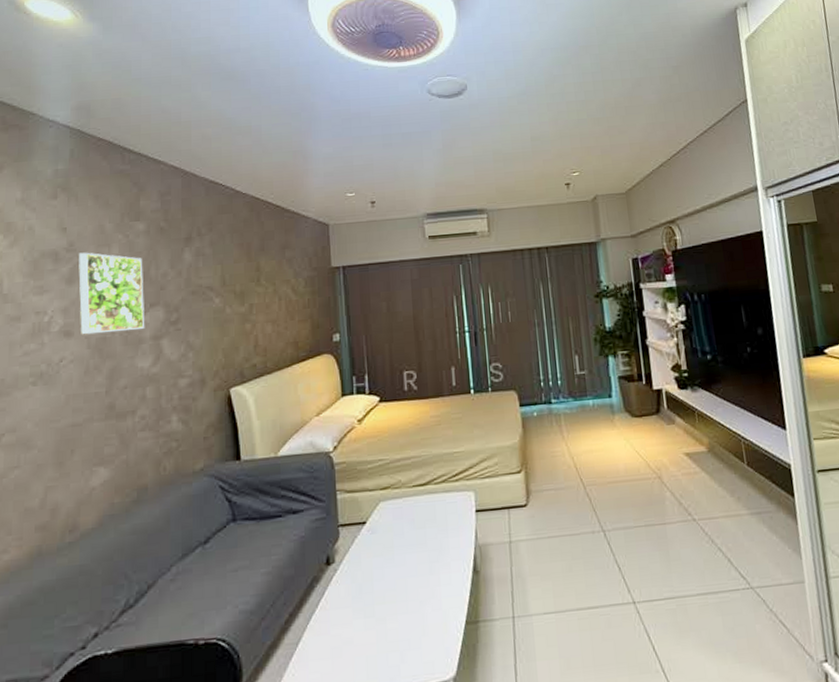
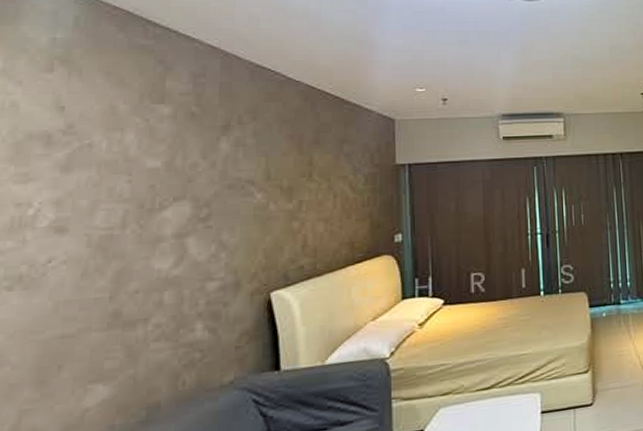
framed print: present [78,252,145,335] -> none [78,136,166,232]

